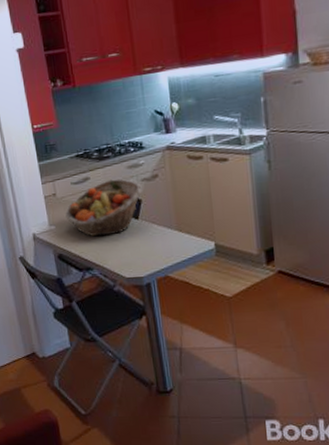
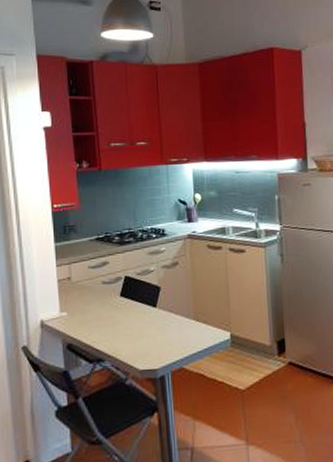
fruit basket: present [65,179,142,237] -> none [79,264,162,325]

